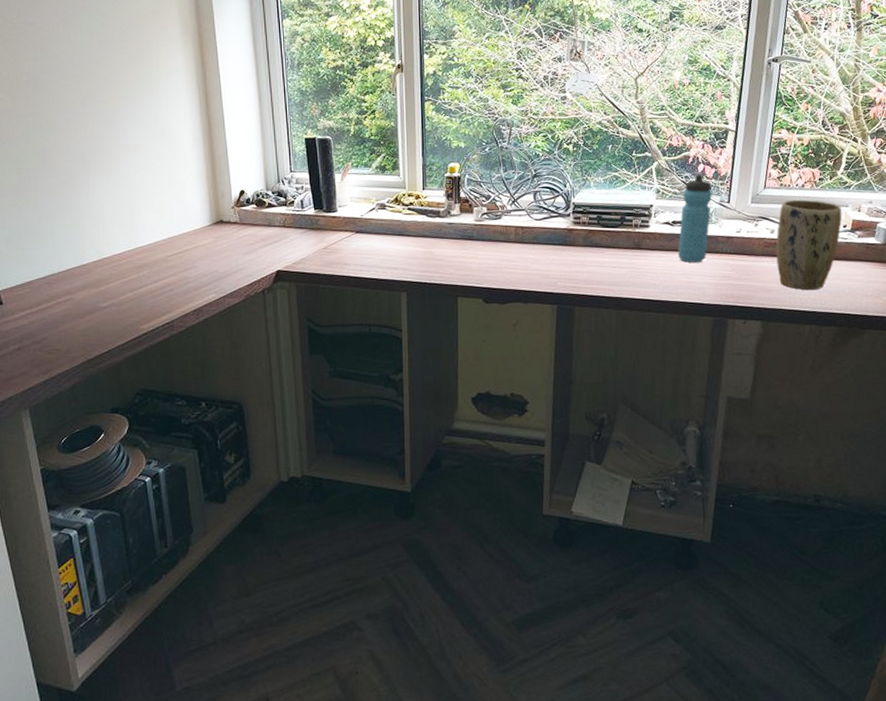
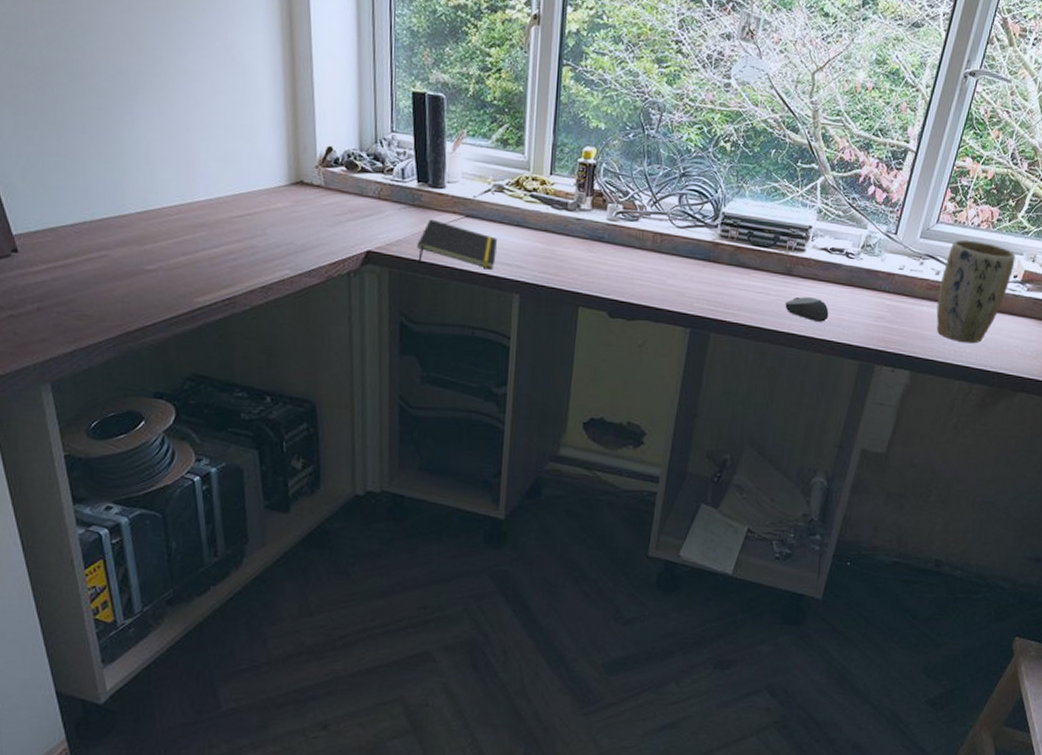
notepad: none [318,238,384,275] -> present [417,219,498,270]
computer mouse: none [638,266,679,287] -> present [785,296,829,322]
water bottle: present [678,174,712,263] -> none [832,197,880,299]

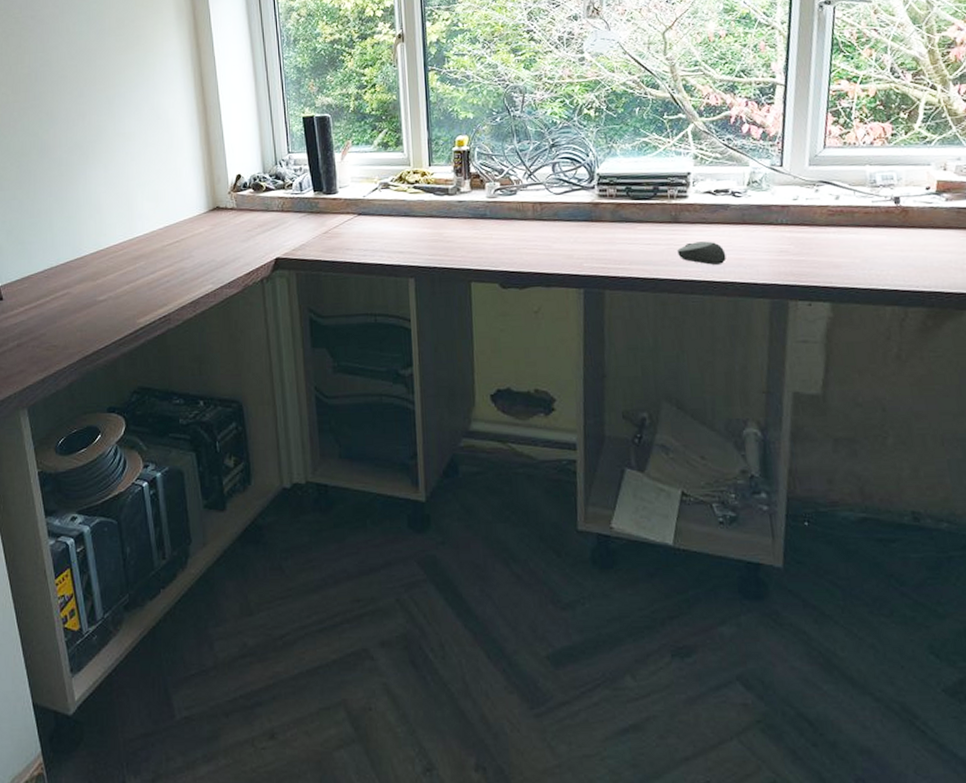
notepad: present [417,219,498,270] -> none [318,222,389,262]
plant pot: present [936,239,1016,344] -> none [842,159,924,265]

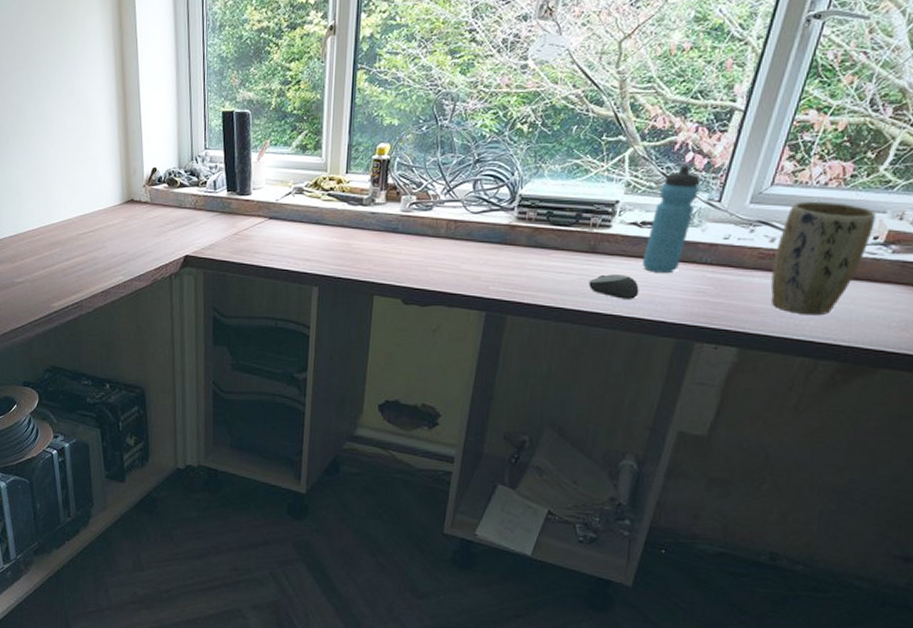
water bottle: none [723,135,761,237] -> present [642,165,699,274]
plant pot: none [842,159,924,265] -> present [770,201,876,316]

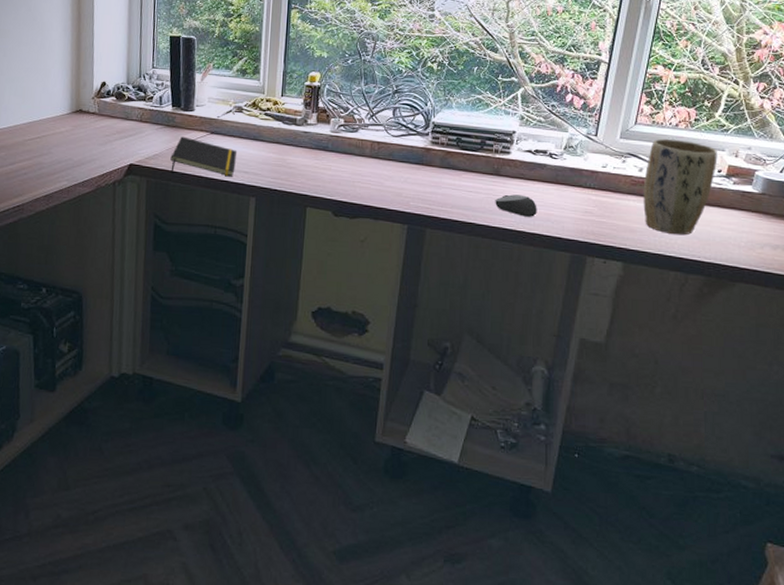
notepad: none [227,223,298,266] -> present [170,136,238,177]
water bottle: present [642,165,699,274] -> none [539,104,578,196]

